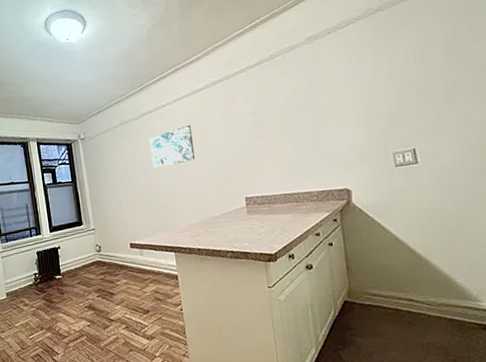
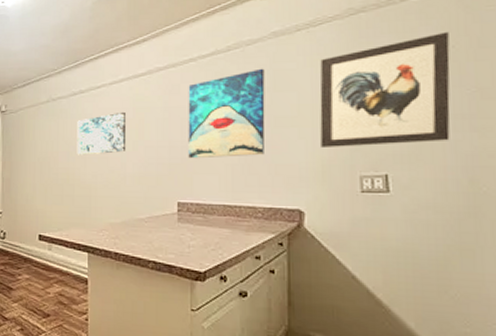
wall art: none [241,71,313,158] -> present [188,68,265,159]
wall art: none [350,19,462,133] -> present [319,31,451,147]

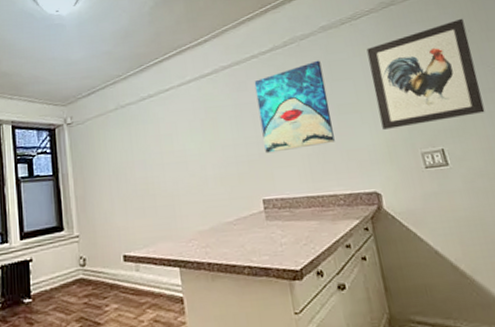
wall art: present [77,111,127,155] -> none [150,112,204,162]

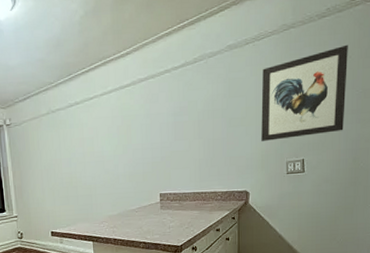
wall art: present [254,60,335,154] -> none [165,77,223,157]

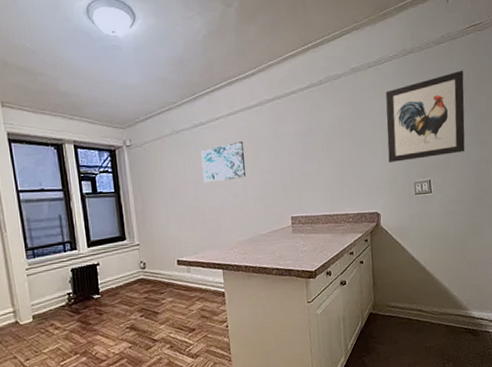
wall art: none [75,120,118,161] -> present [201,141,247,184]

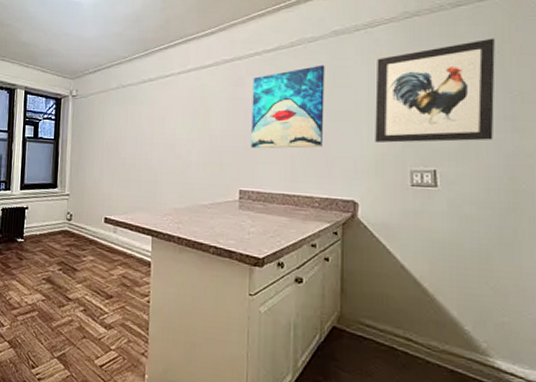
wall art: present [201,141,247,184] -> none [144,100,193,142]
wall art: none [292,99,351,179] -> present [251,65,325,149]

